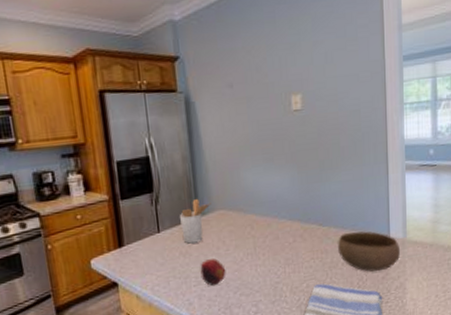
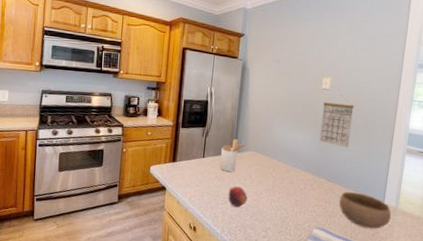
calendar: none [297,113,338,180] -> present [319,95,354,148]

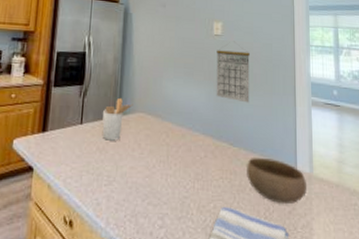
fruit: present [228,186,248,207] -> none [113,160,138,188]

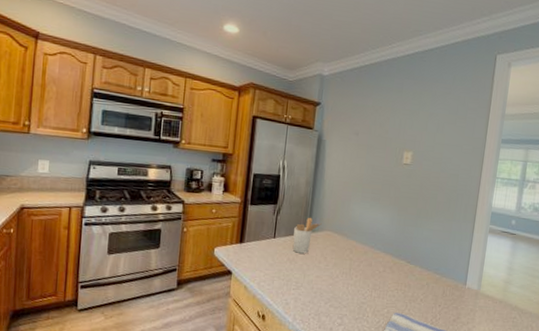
calendar: present [216,41,250,103] -> none [399,170,436,228]
bowl: present [246,158,307,205] -> none [419,274,474,314]

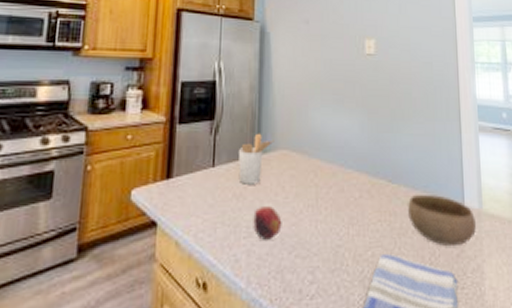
fruit: none [300,269,322,293] -> present [253,206,282,240]
bowl: none [419,274,474,314] -> present [407,195,477,247]

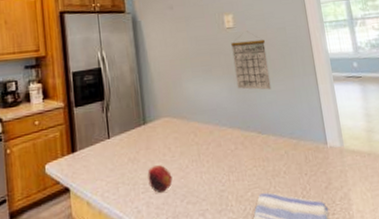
utensil holder: present [238,133,274,185] -> none [128,106,157,150]
calendar: none [370,60,409,132] -> present [231,31,272,90]
bowl: present [407,195,477,247] -> none [277,139,340,181]

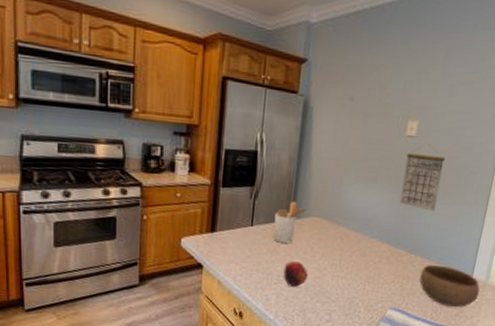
utensil holder: none [128,106,157,150] -> present [273,201,308,244]
bowl: none [277,139,340,181] -> present [419,265,480,308]

